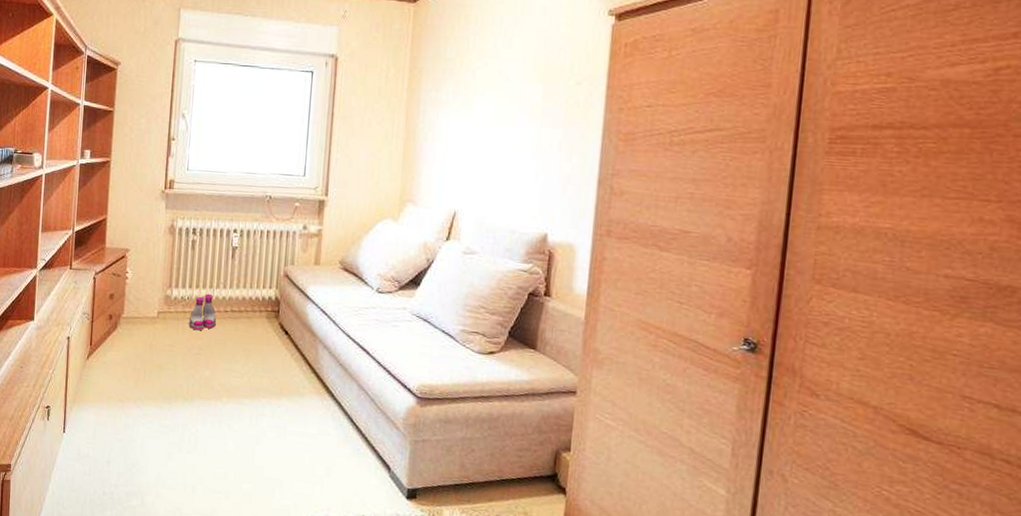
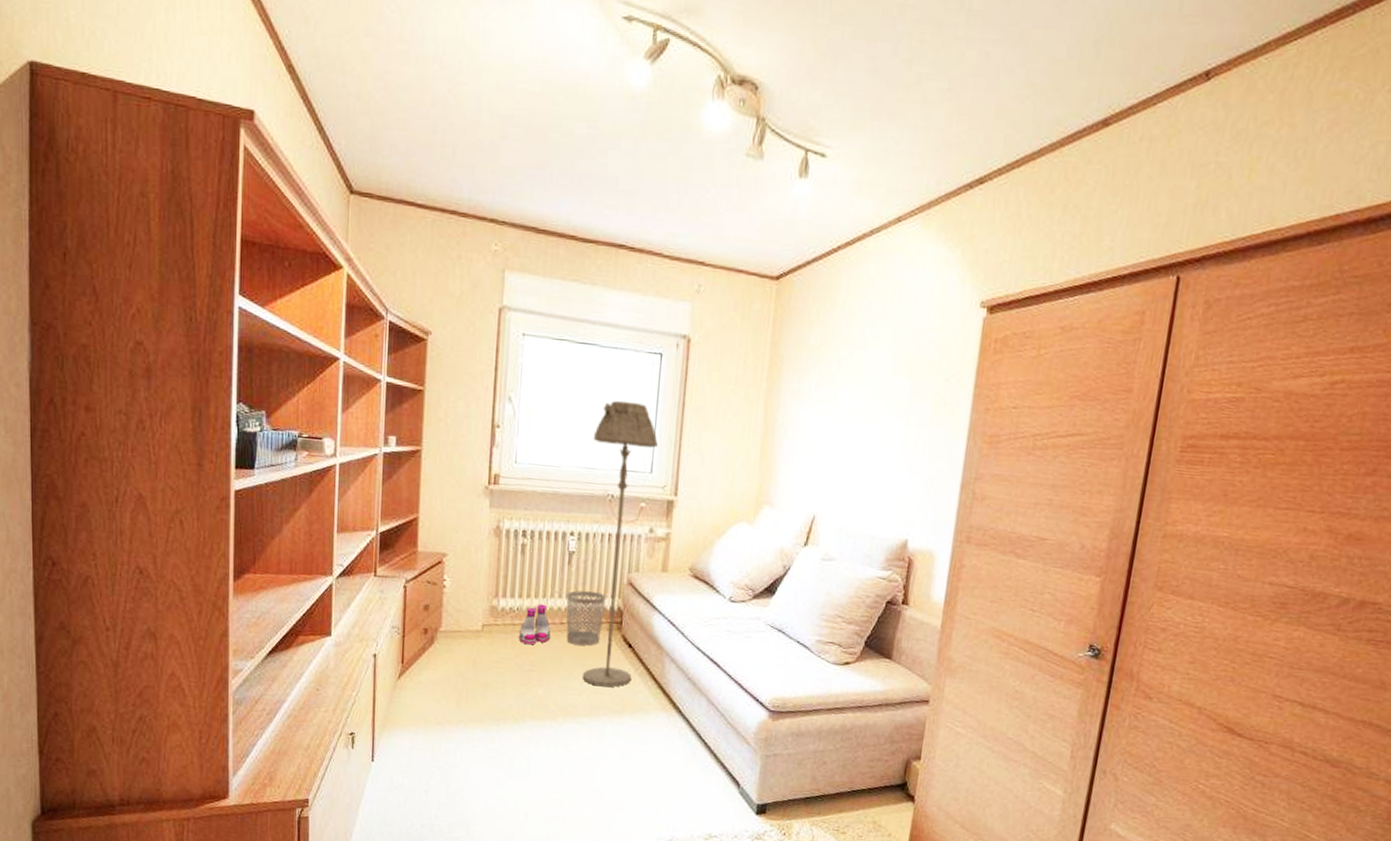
wastebasket: none [230,281,265,332] -> present [566,590,606,646]
floor lamp: none [243,113,310,371] -> present [582,400,658,687]

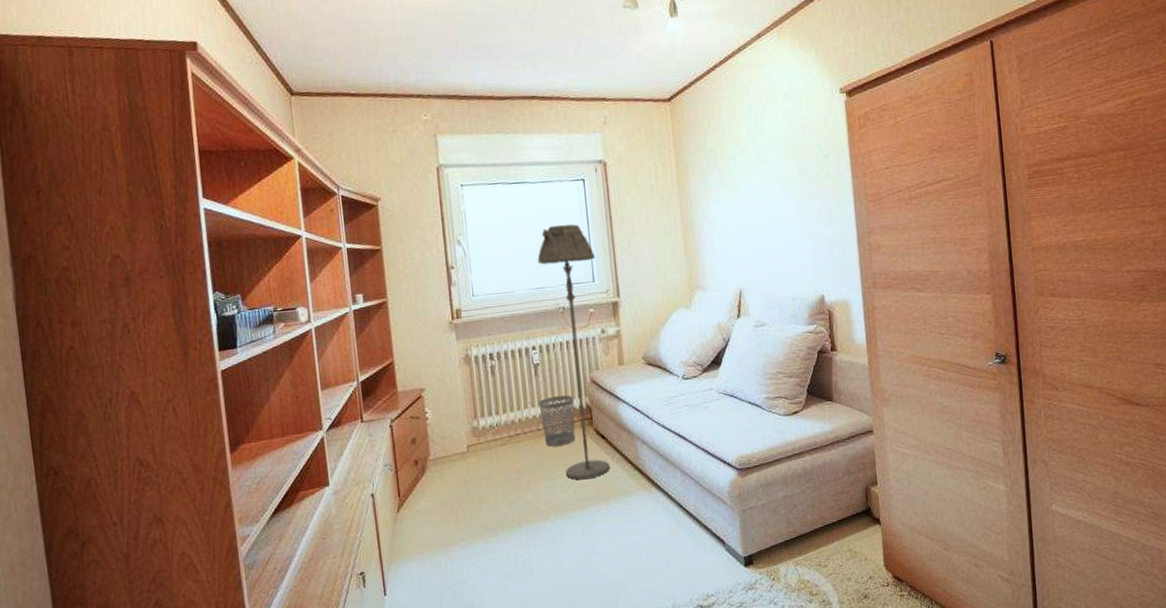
boots: present [519,603,551,645] -> none [502,415,530,456]

